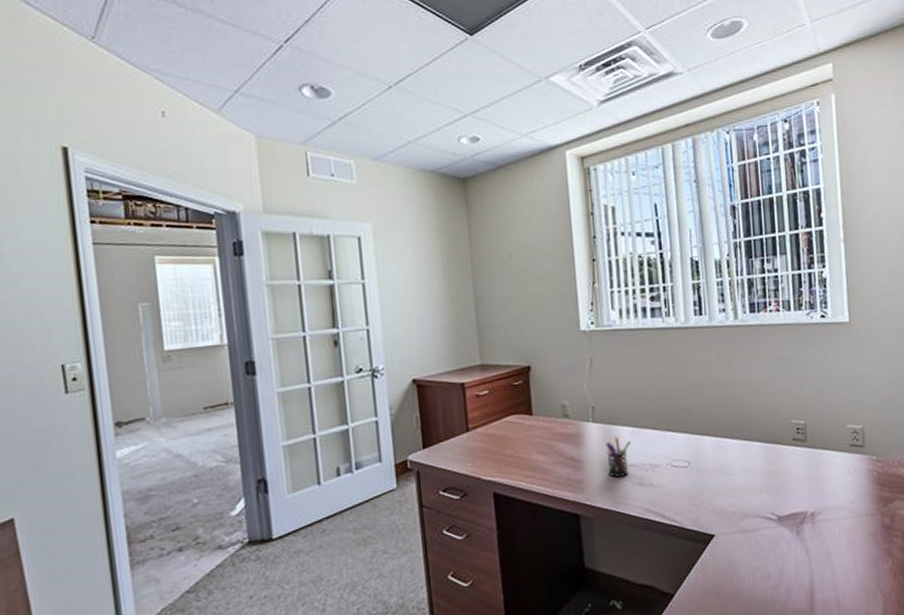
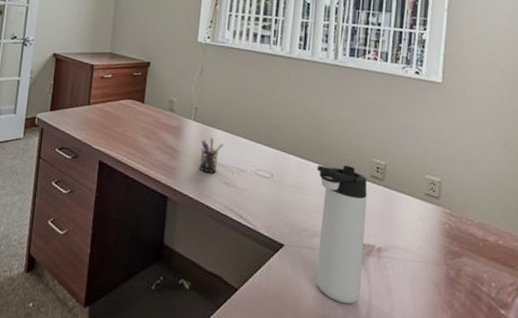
thermos bottle: none [735,433,801,581] -> present [315,165,367,305]

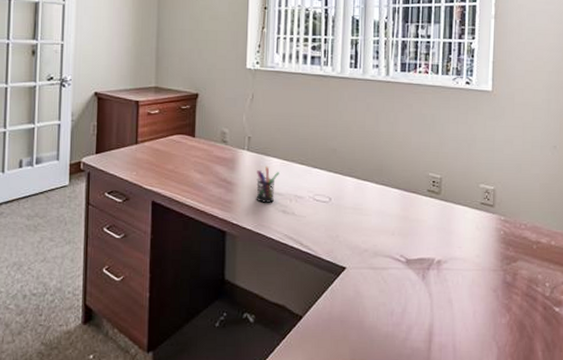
thermos bottle: present [315,165,367,305] -> none [374,183,425,319]

